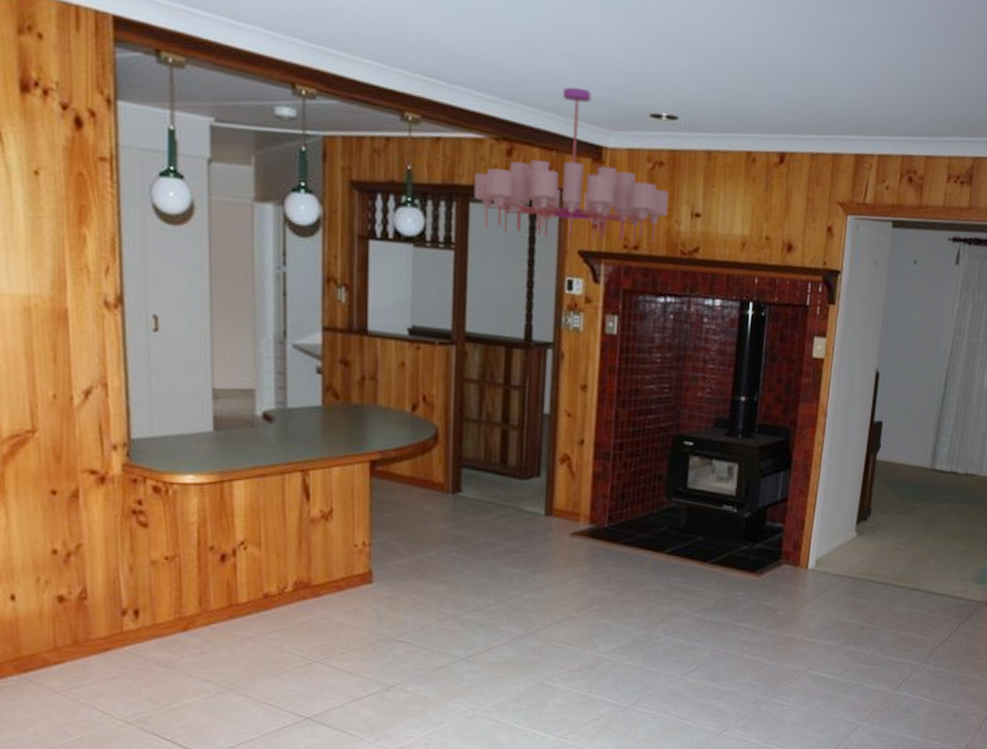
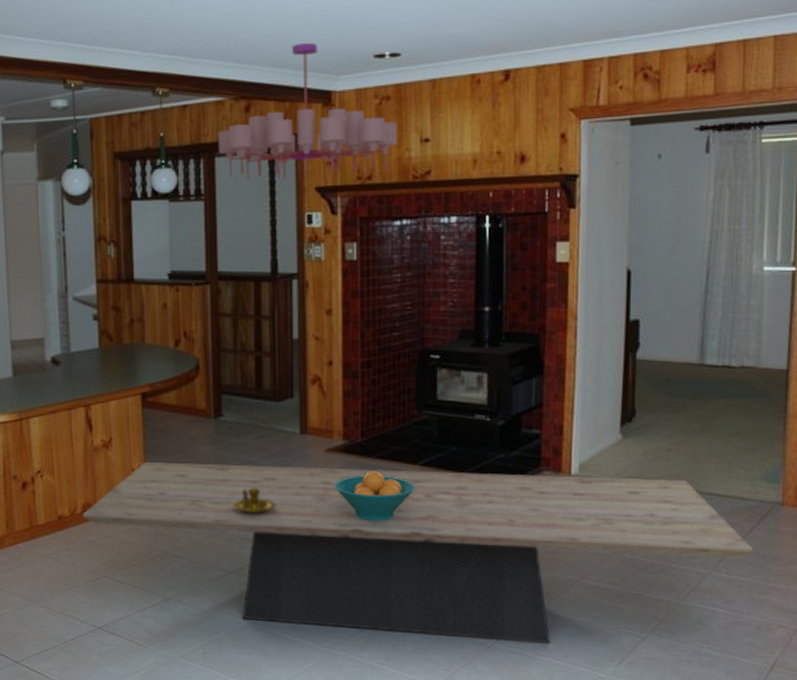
dining table: none [293,538,958,731] -> present [82,462,753,644]
candlestick: none [466,571,515,599] -> present [231,488,277,515]
fruit bowl: none [577,556,659,610] -> present [334,470,415,522]

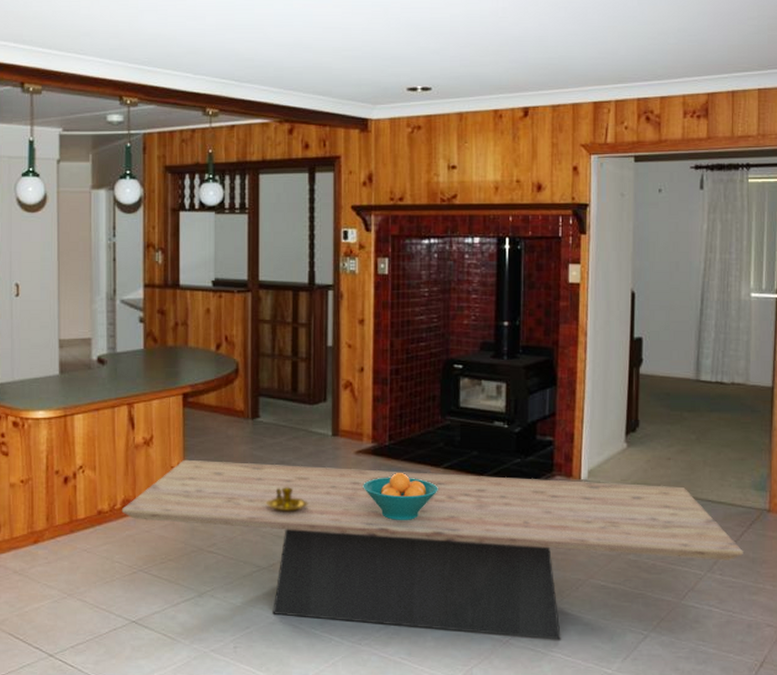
chandelier: present [218,42,397,180] -> none [262,74,427,198]

